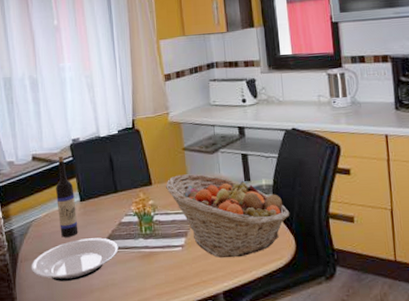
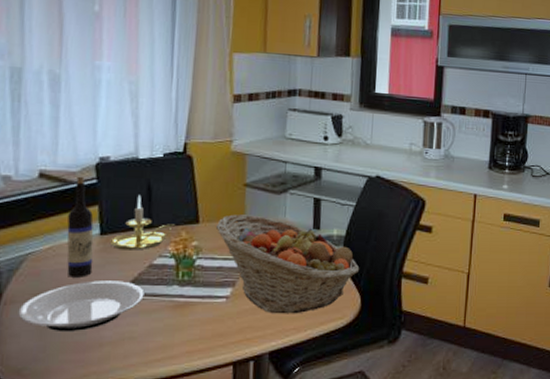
candle holder: none [87,166,134,213] -> present [109,194,175,250]

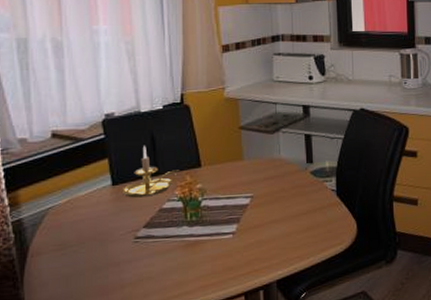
plate: present [18,281,145,331] -> none [45,226,157,277]
wine bottle: present [67,176,94,277] -> none [82,133,108,227]
fruit basket: present [215,214,360,314] -> none [216,155,353,245]

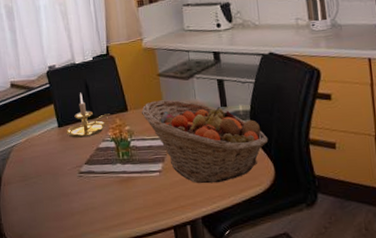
fruit basket: none [216,155,353,245] -> present [141,99,269,184]

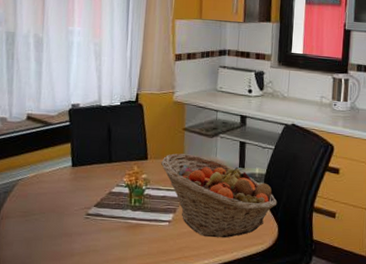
candle holder: present [65,92,110,138] -> none [79,135,129,180]

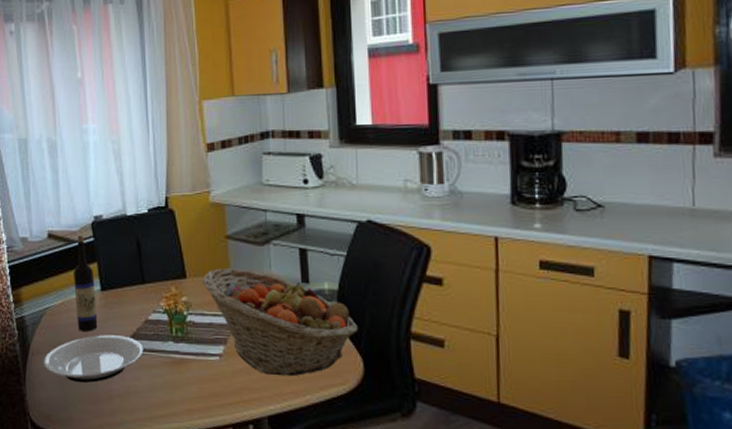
plate: none [11,203,105,243] -> present [43,335,144,383]
wine bottle: none [47,119,67,200] -> present [74,235,98,332]

